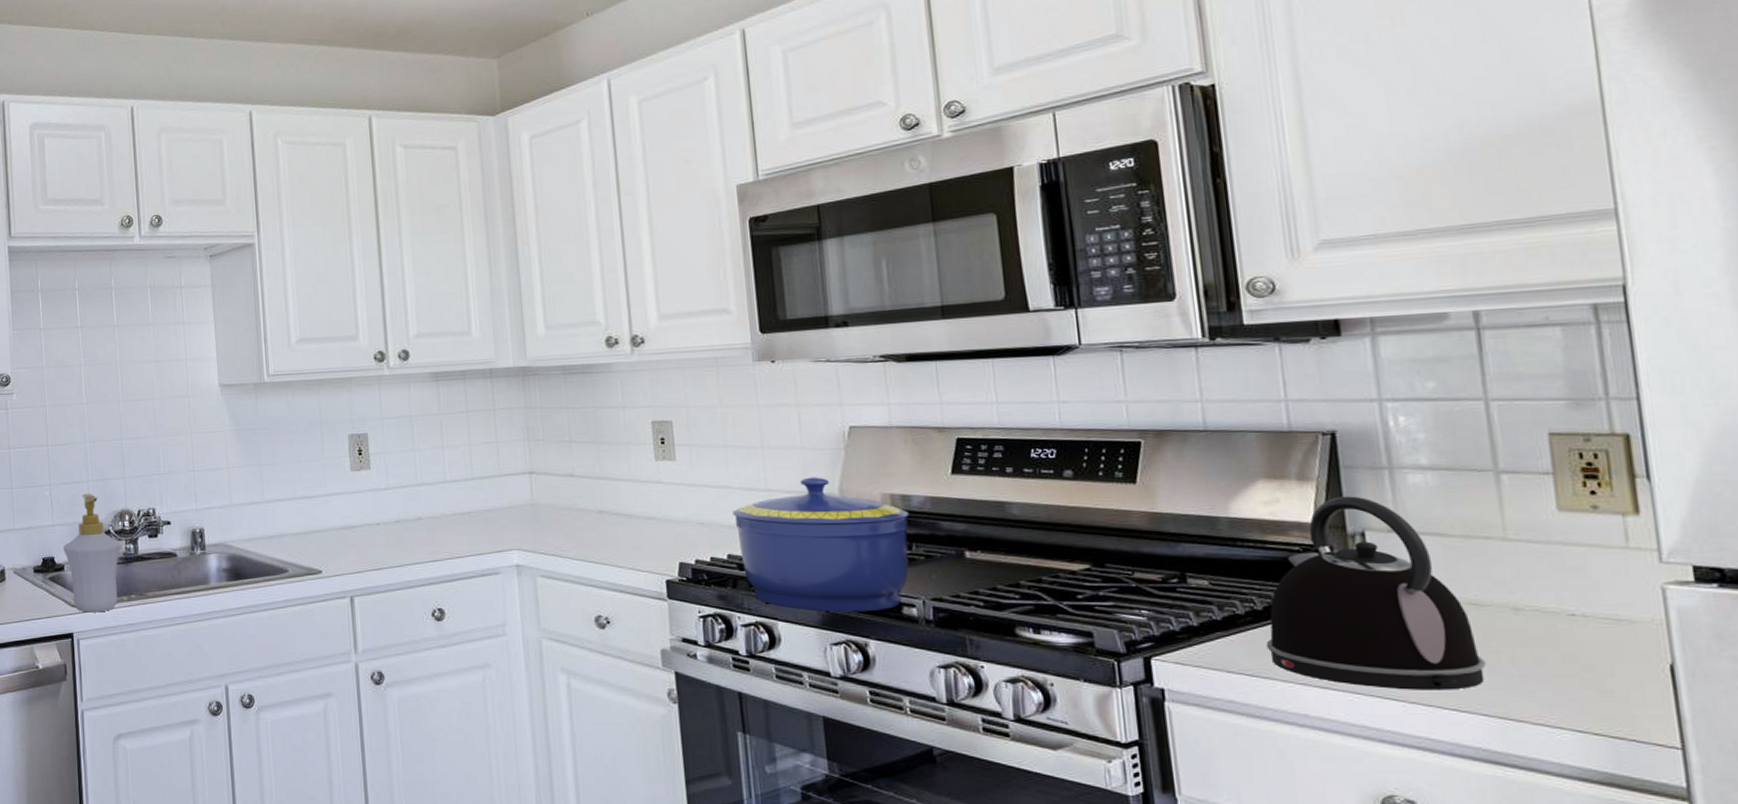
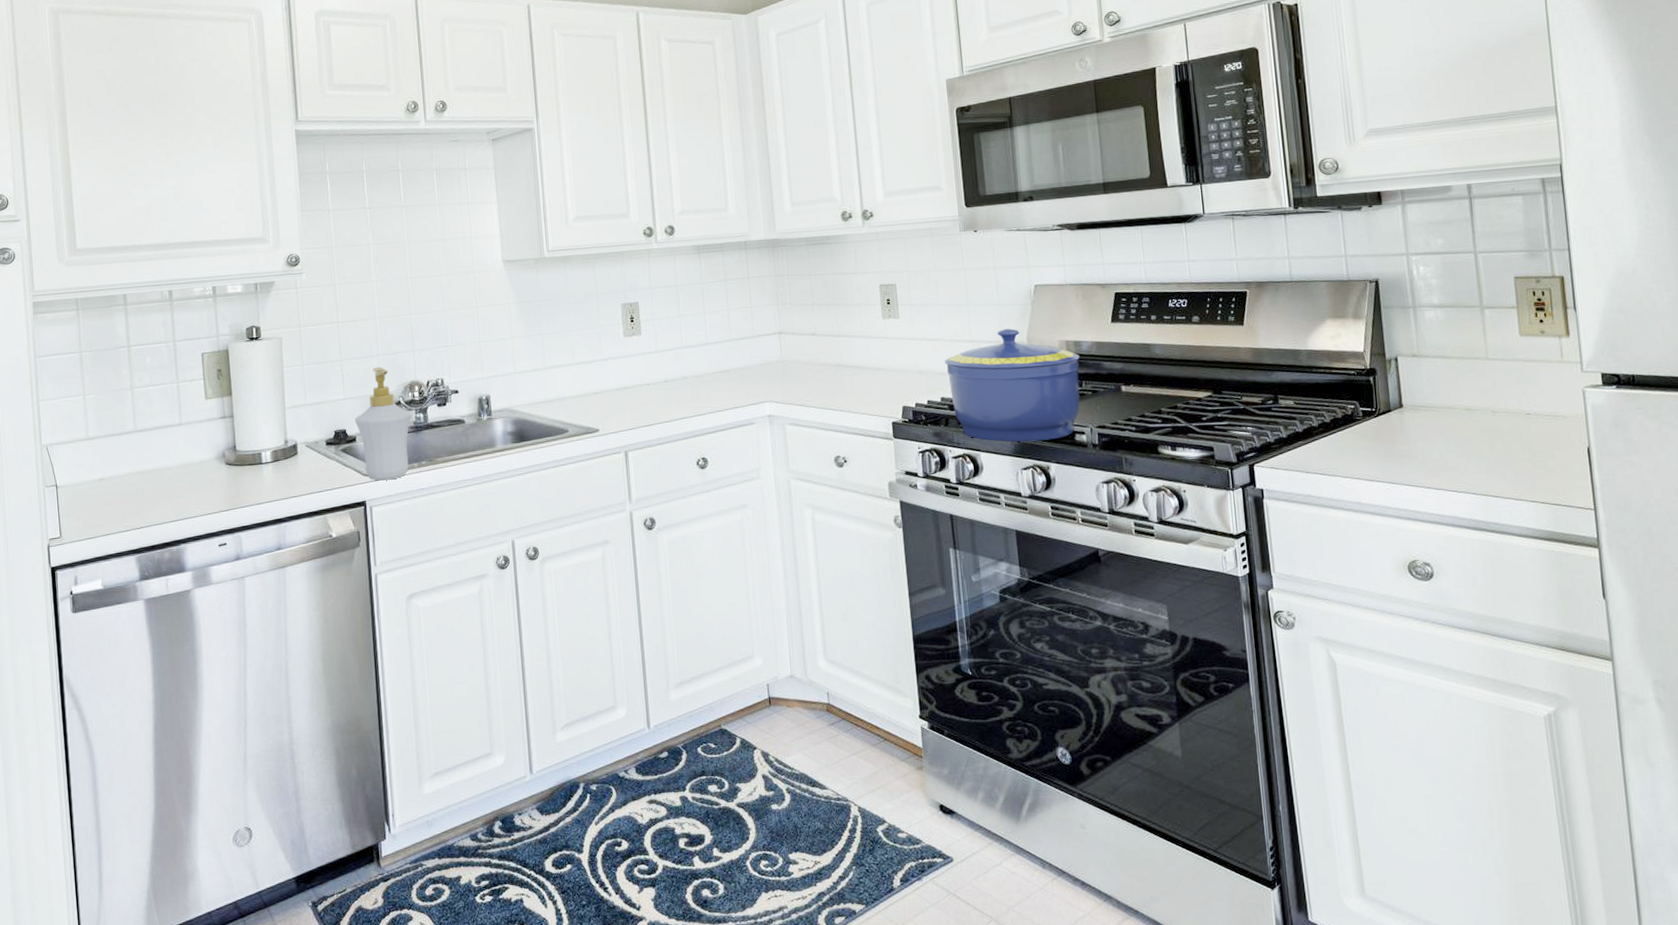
kettle: present [1266,496,1487,690] -> none [1332,329,1475,478]

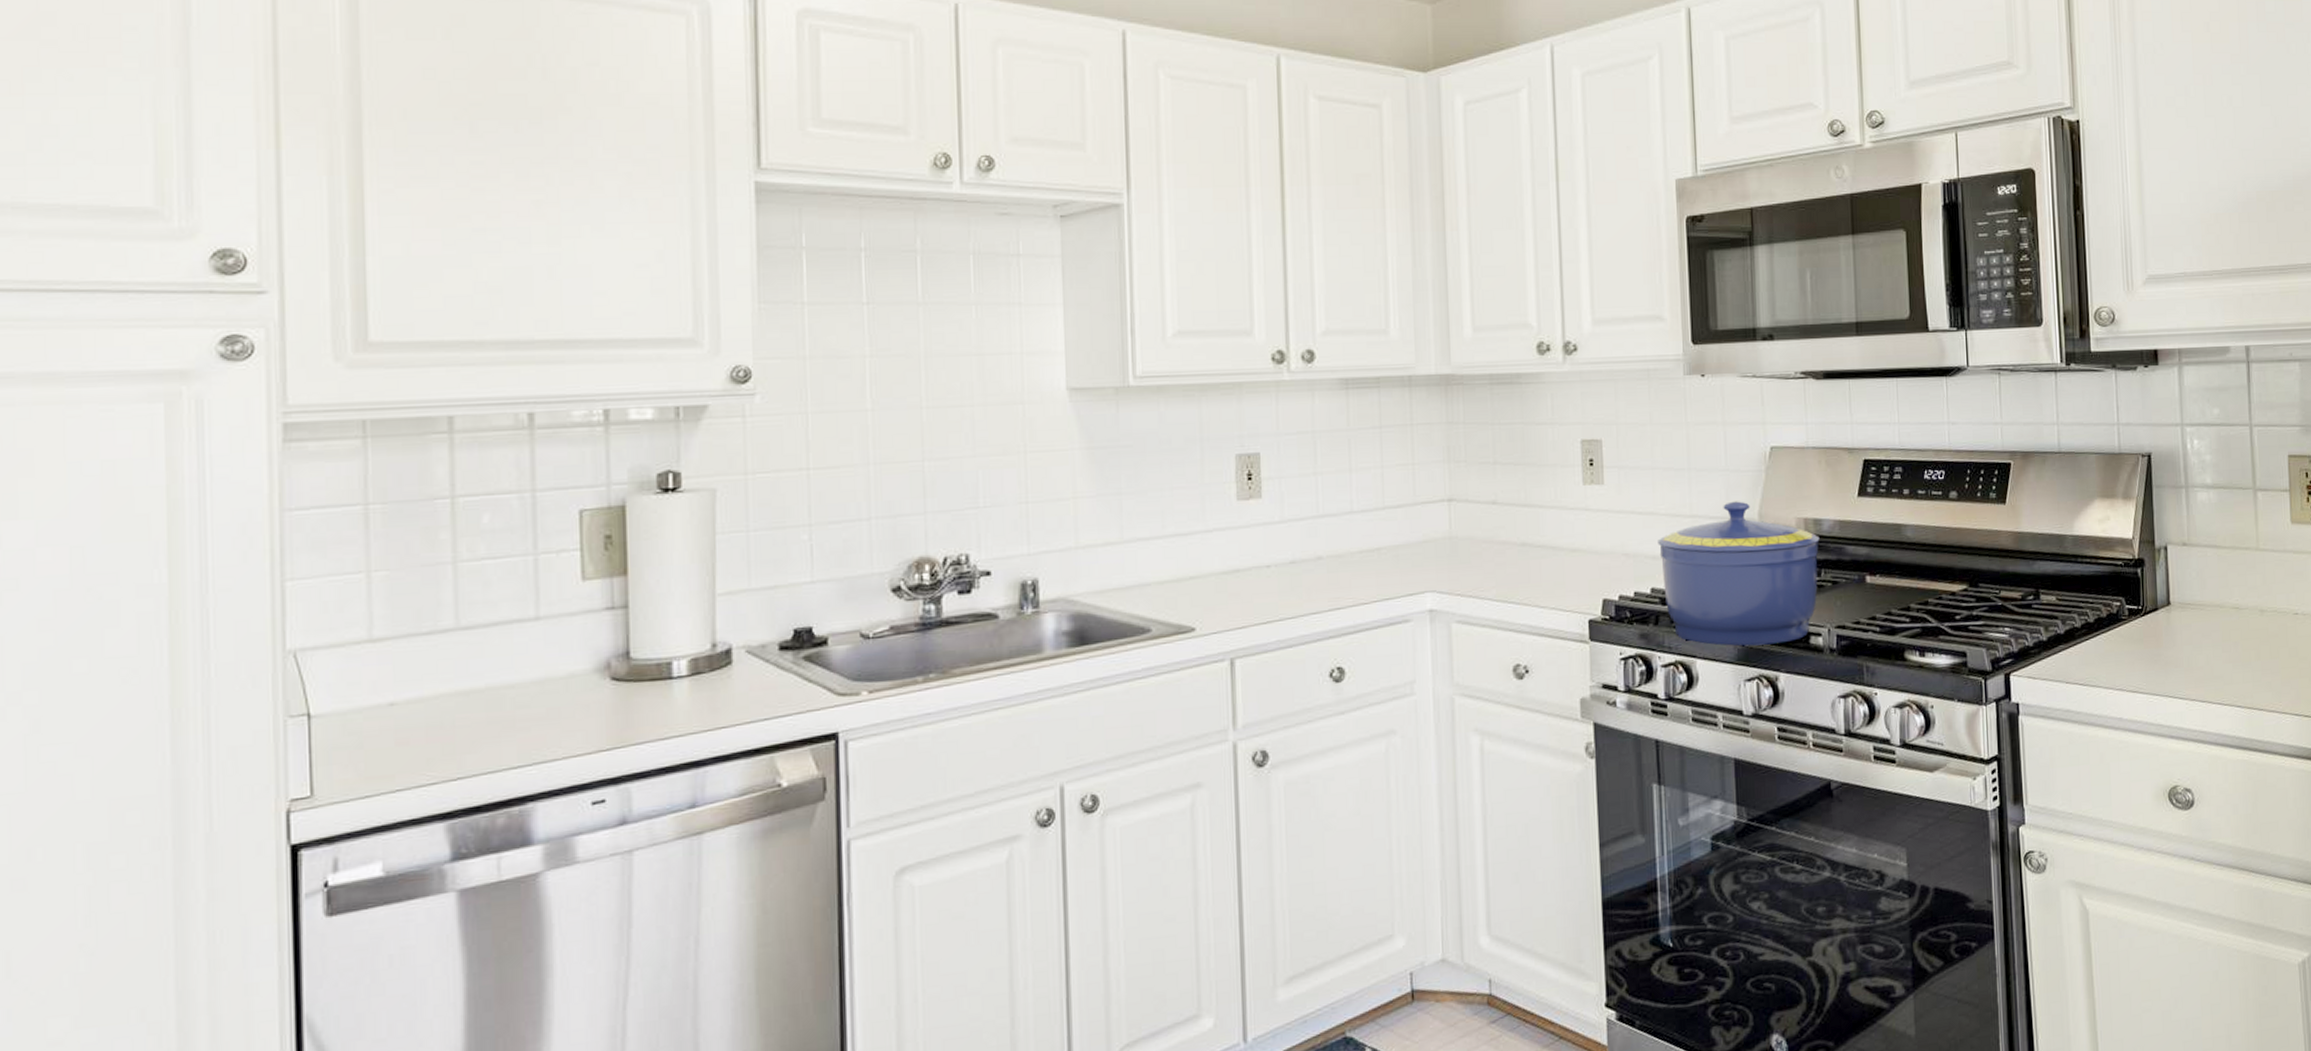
soap bottle: present [355,367,412,481] -> none [827,535,917,703]

